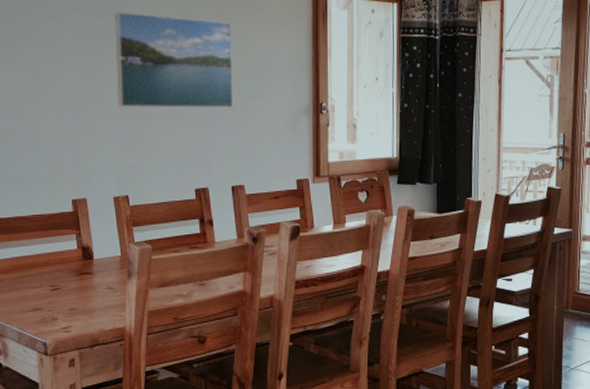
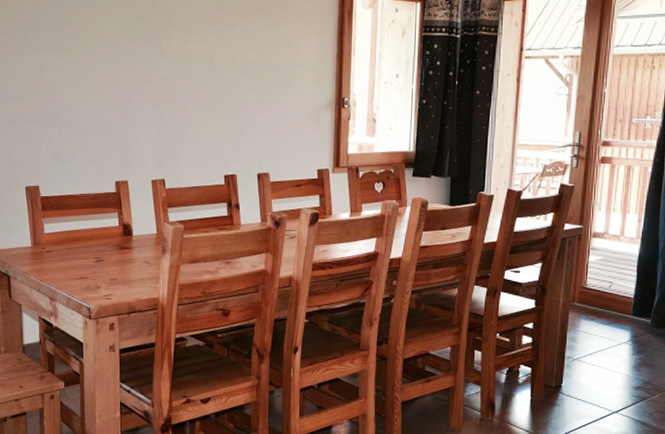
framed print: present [115,12,234,108] -> none [157,10,263,101]

